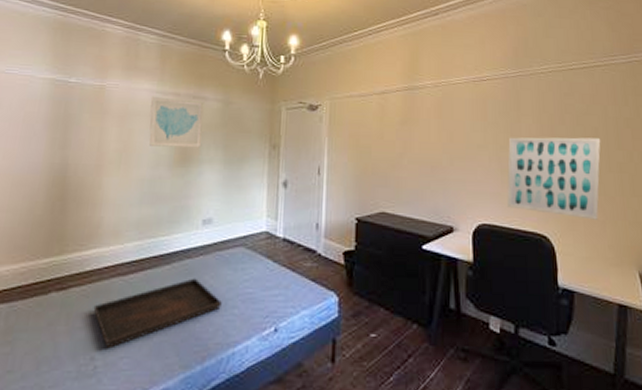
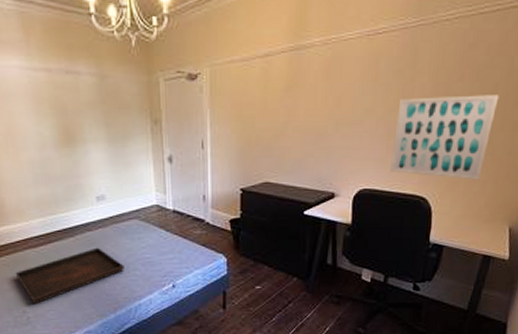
wall art: present [149,96,203,148] -> none [23,73,82,128]

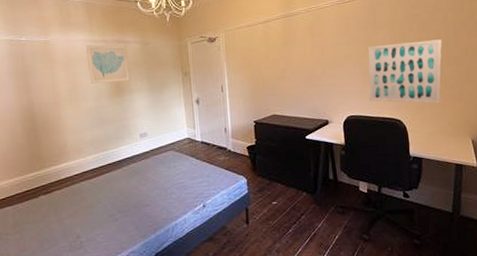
serving tray: present [15,247,124,305] -> none [72,176,163,230]
wall art: none [23,73,82,128] -> present [86,44,129,84]

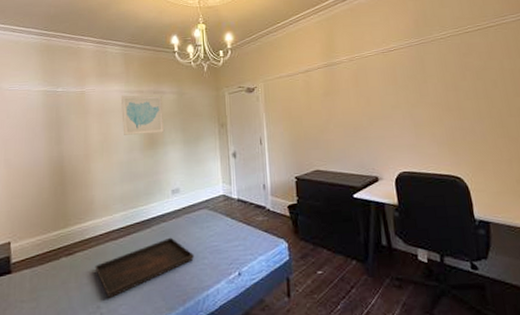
serving tray: none [72,176,163,230] -> present [95,237,194,299]
wall art: present [368,39,442,104] -> none [418,89,505,160]

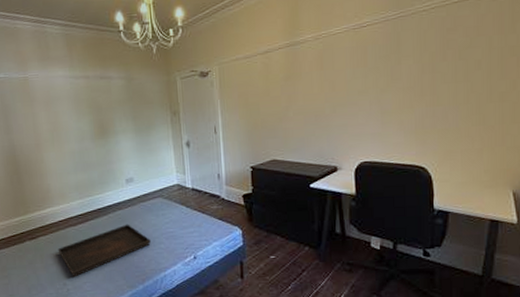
wall art: present [122,95,163,135] -> none [67,81,114,124]

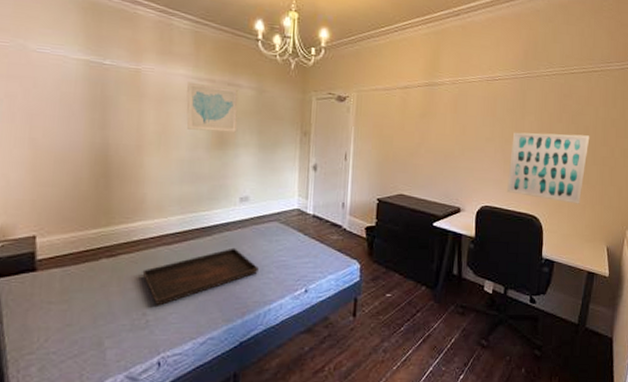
wall art: none [67,81,114,124] -> present [186,81,238,133]
wall art: none [387,70,483,149] -> present [507,132,590,204]

